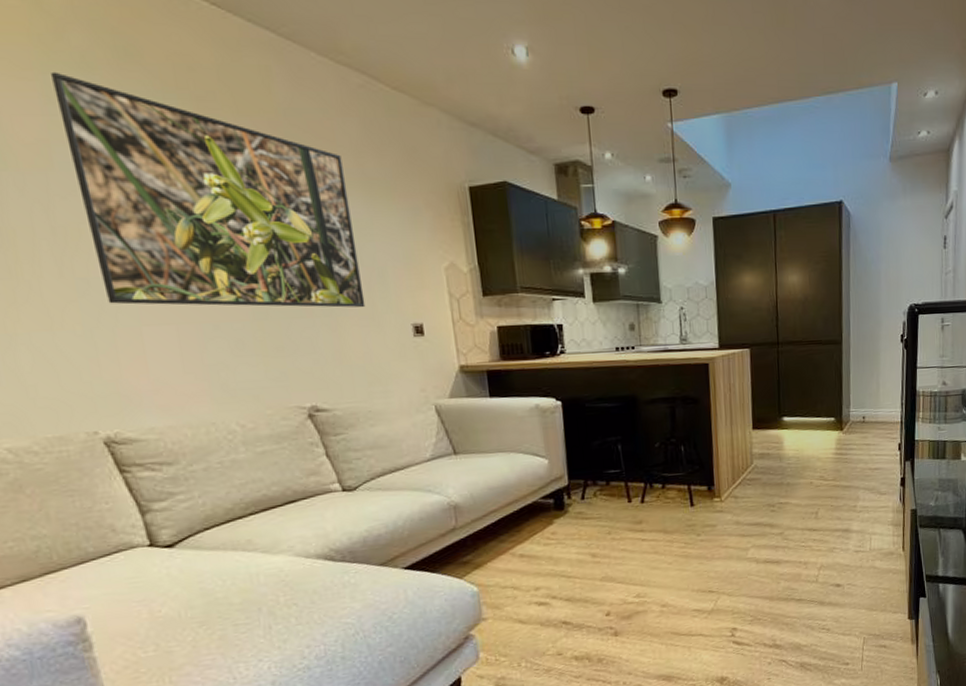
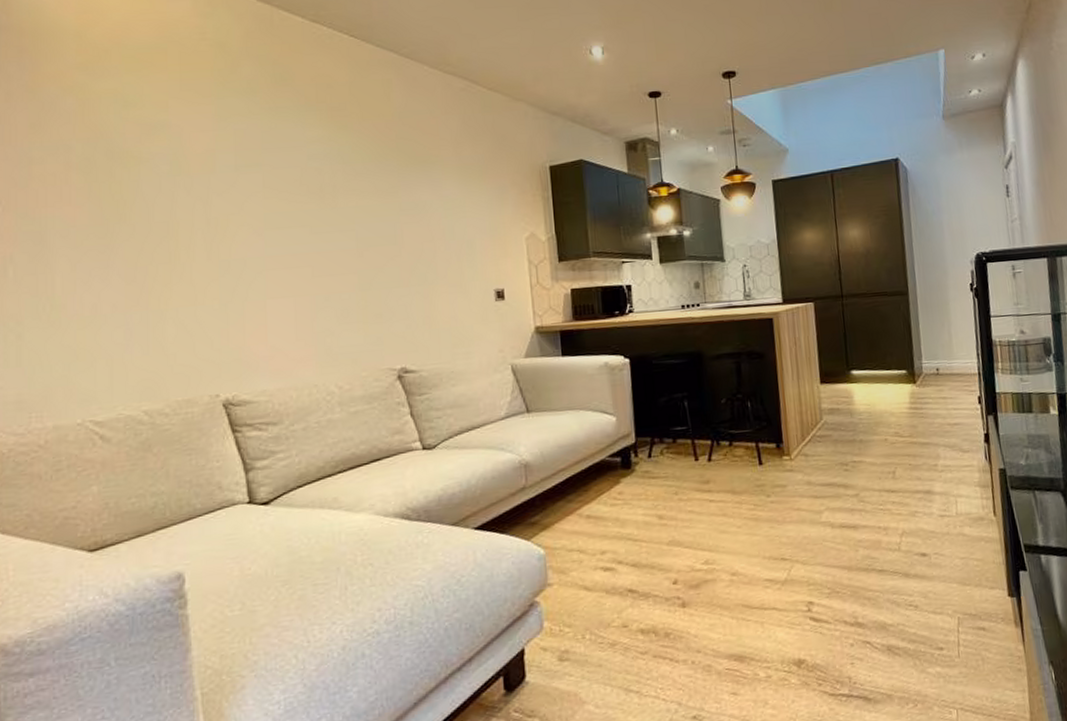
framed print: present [51,71,366,308] -> none [224,97,455,281]

